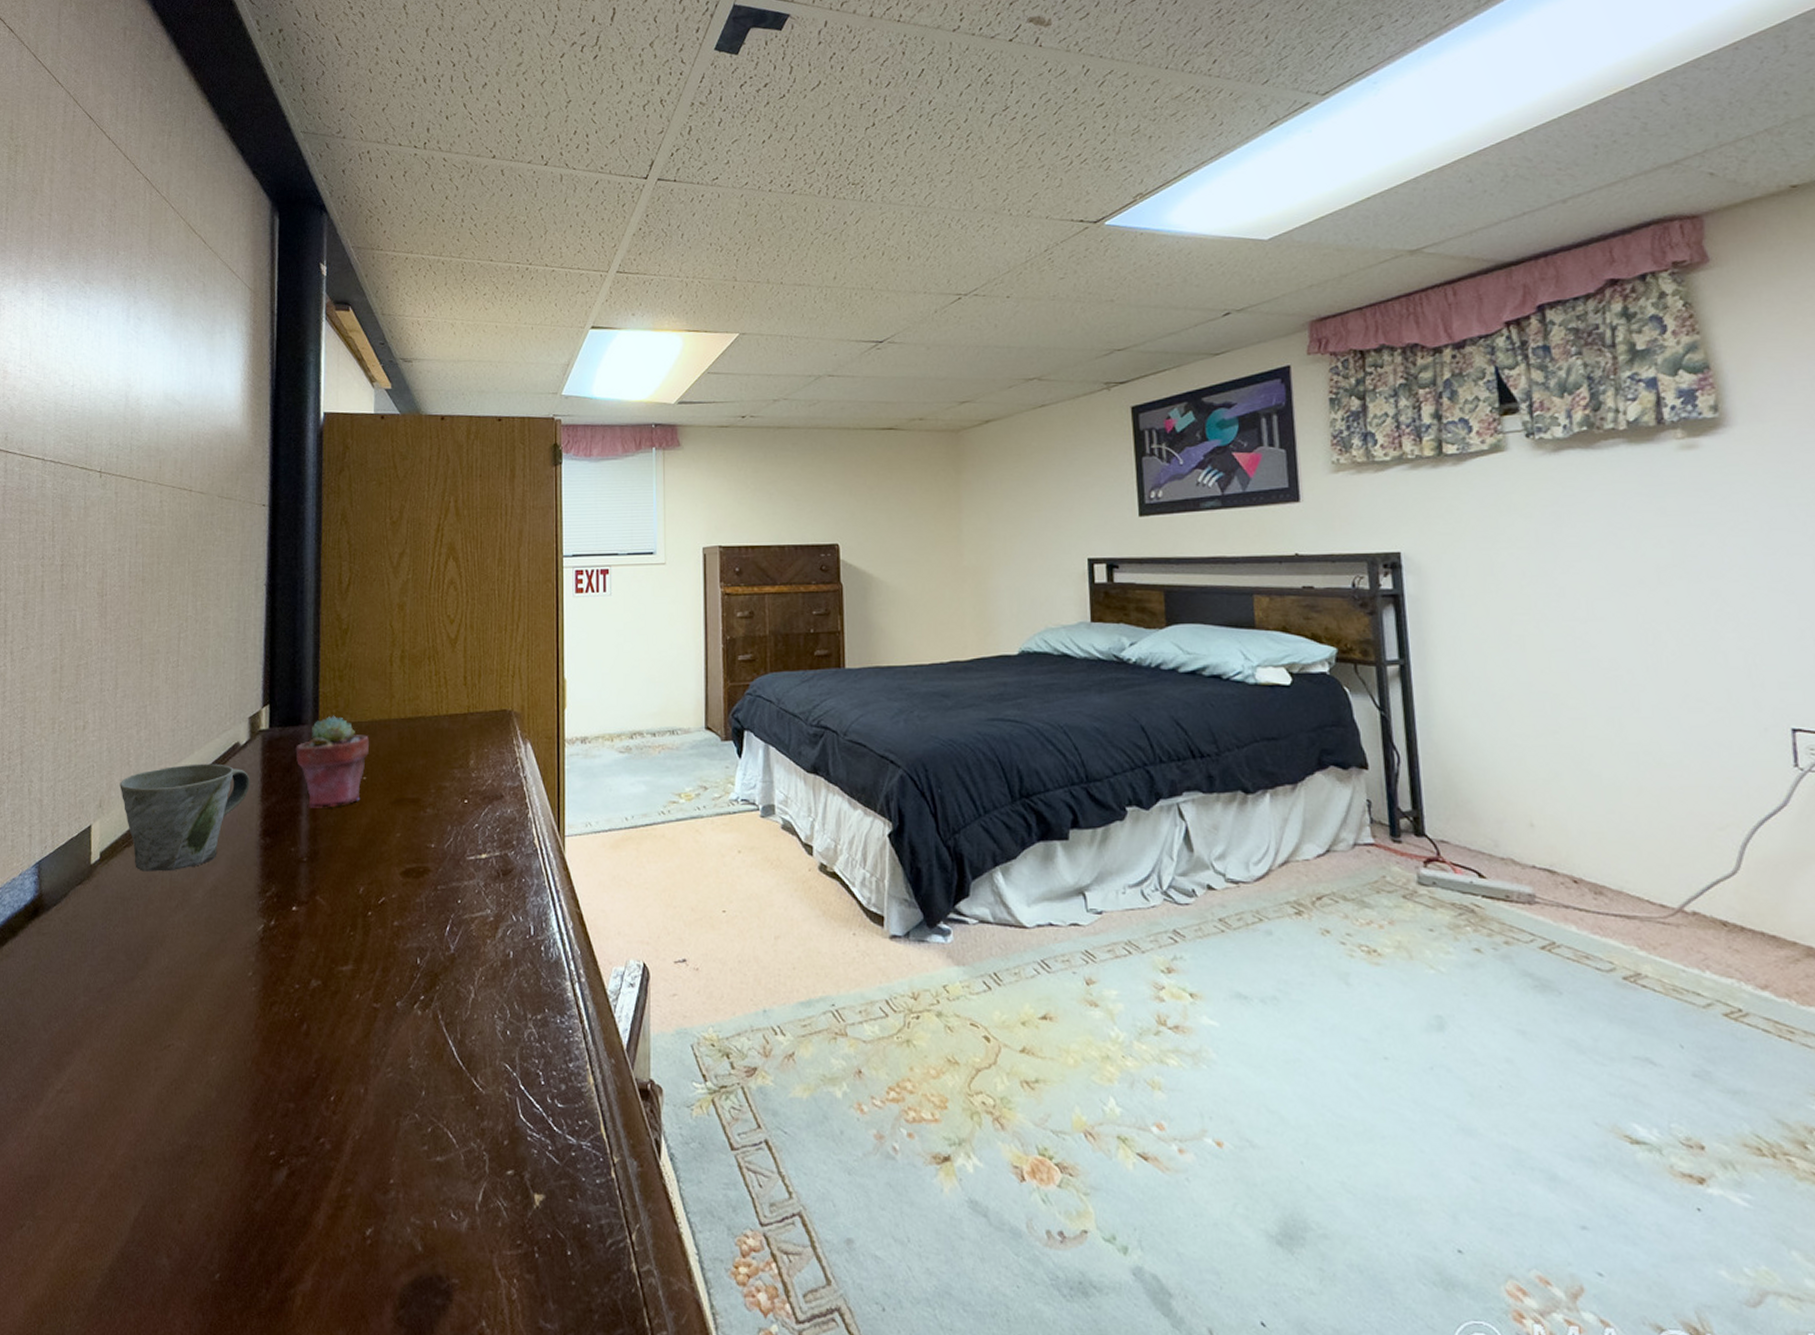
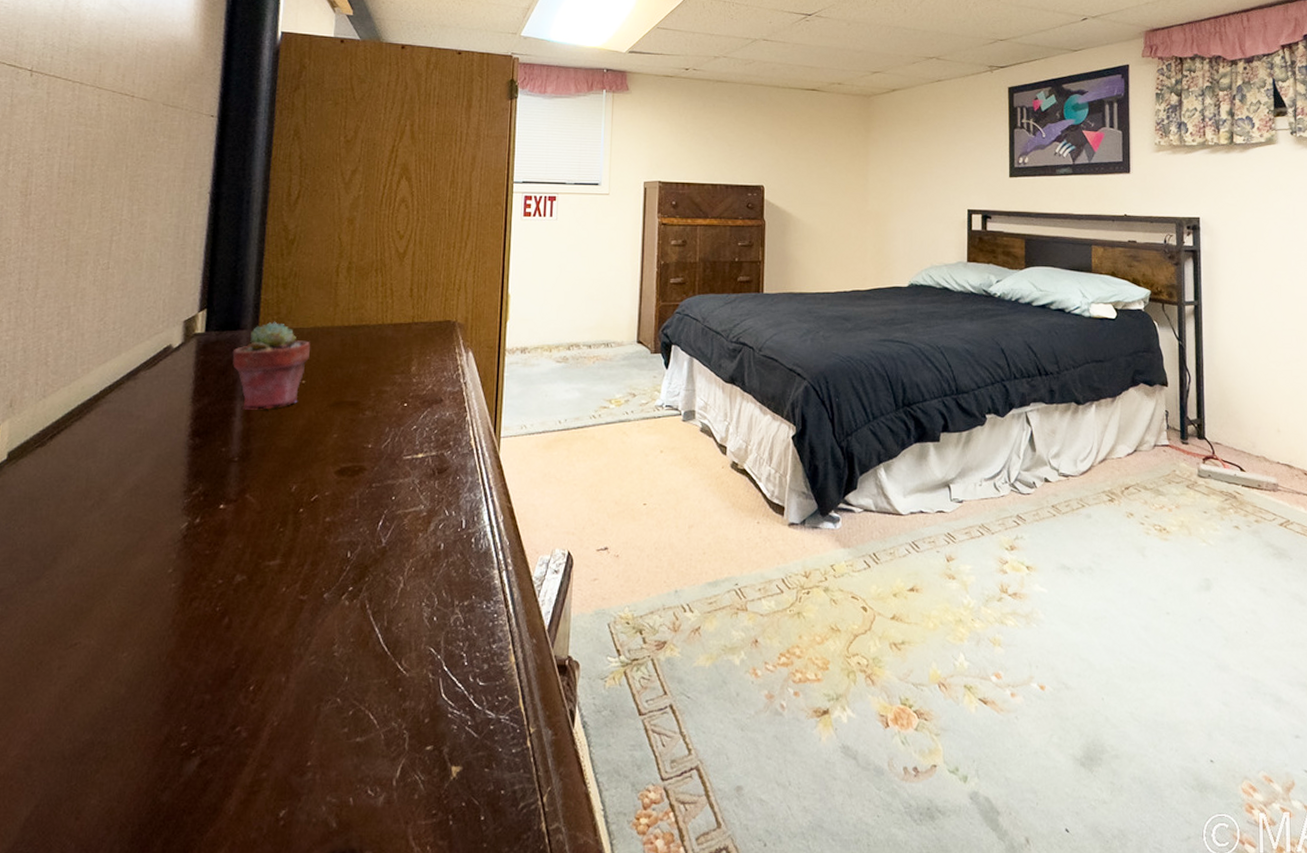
mug: present [120,763,250,872] -> none [34,365,181,471]

